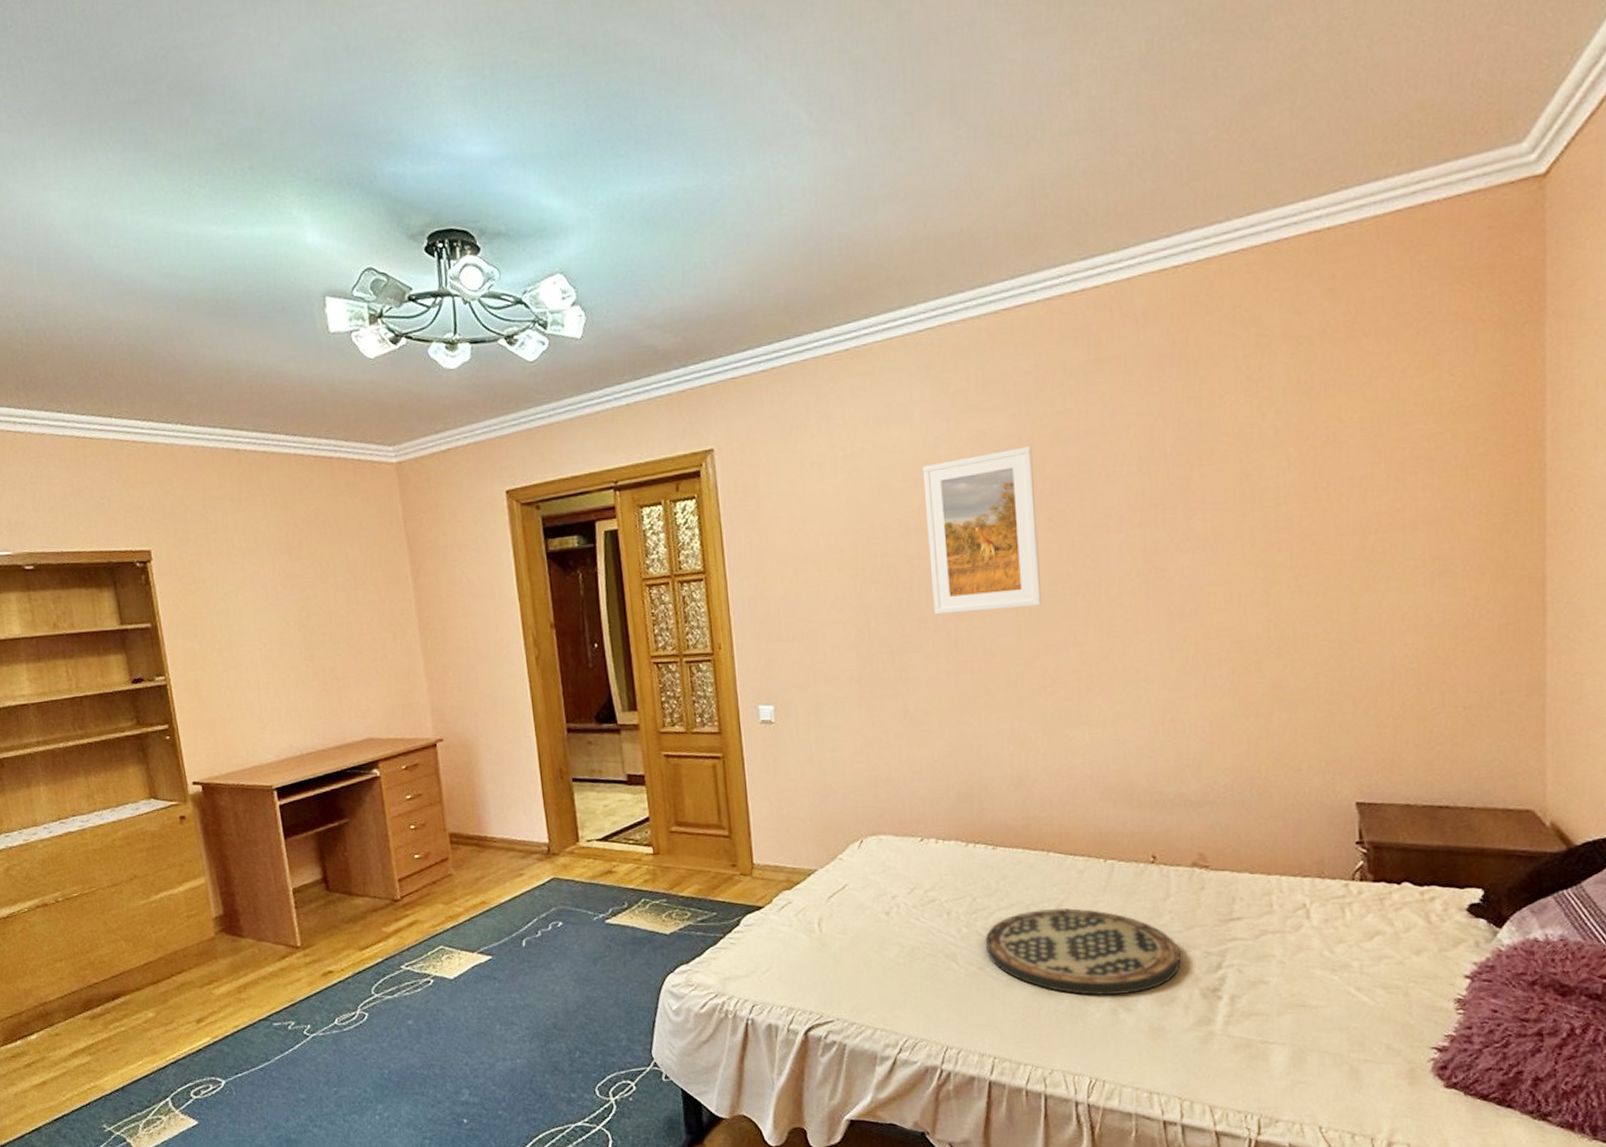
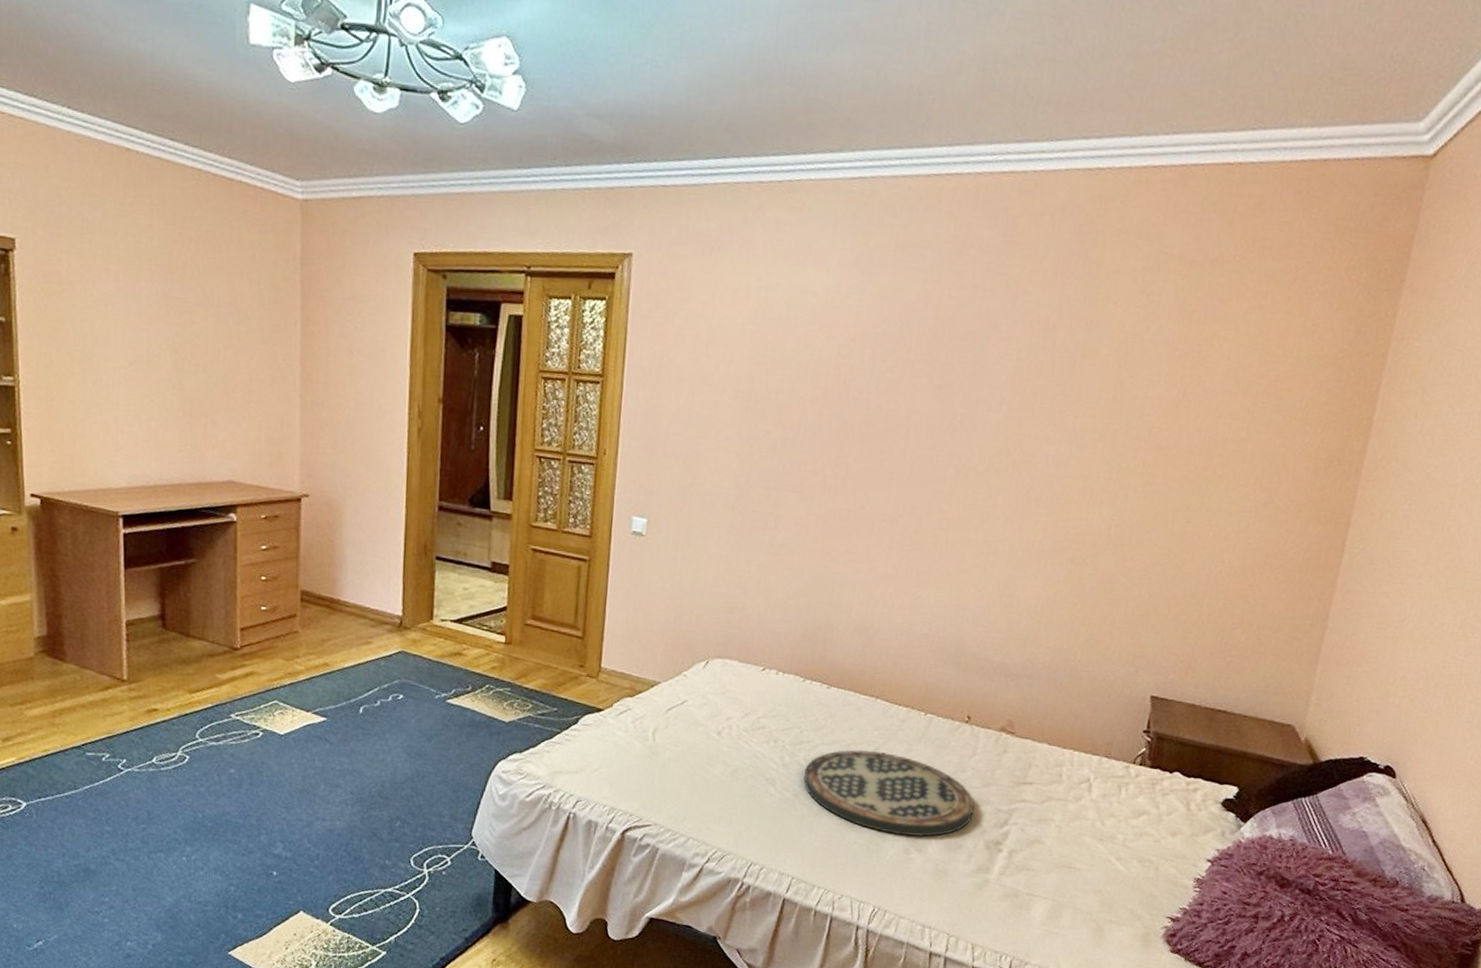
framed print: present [922,446,1043,615] -> none [815,312,936,469]

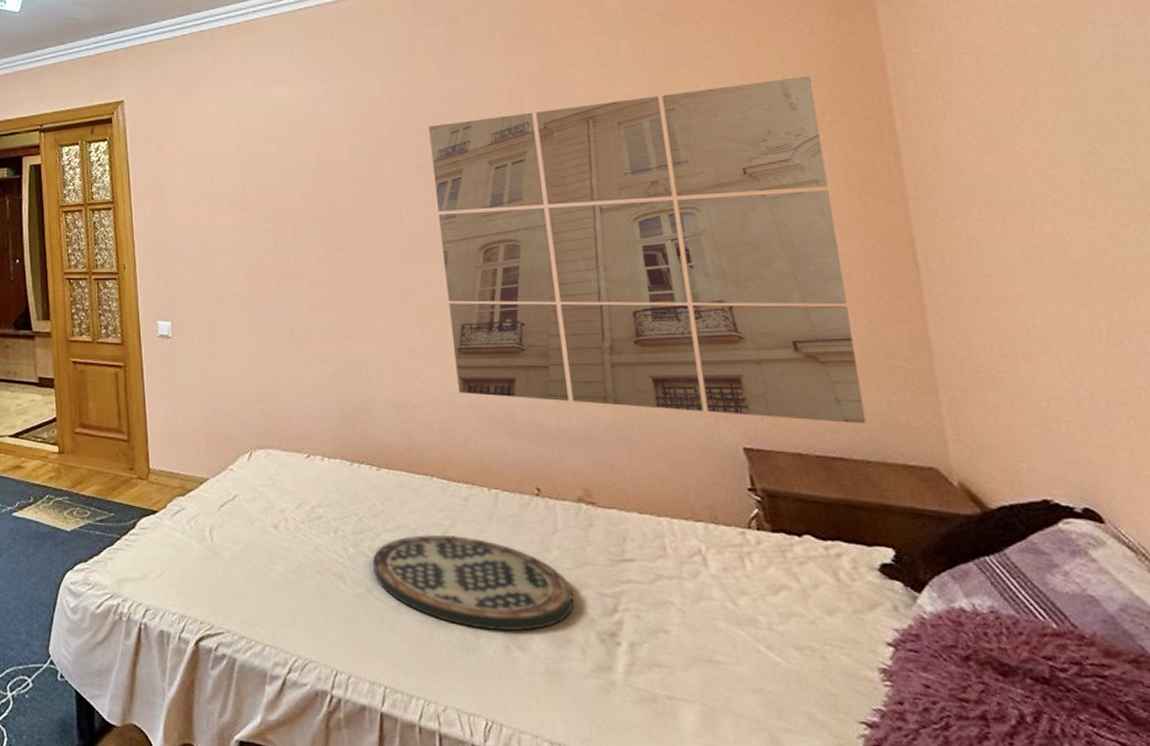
wall art: none [920,343,1322,685] -> present [429,76,867,424]

